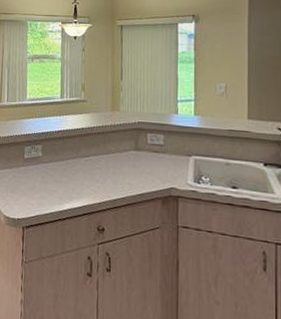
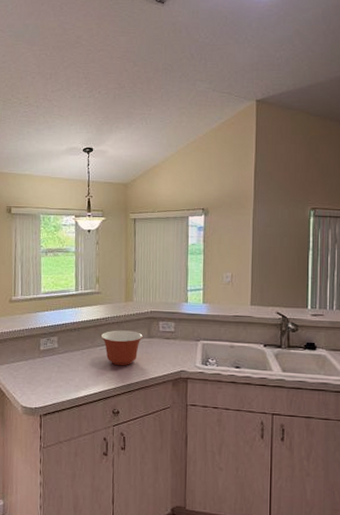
mixing bowl: none [85,140,130,180] -> present [100,330,143,366]

